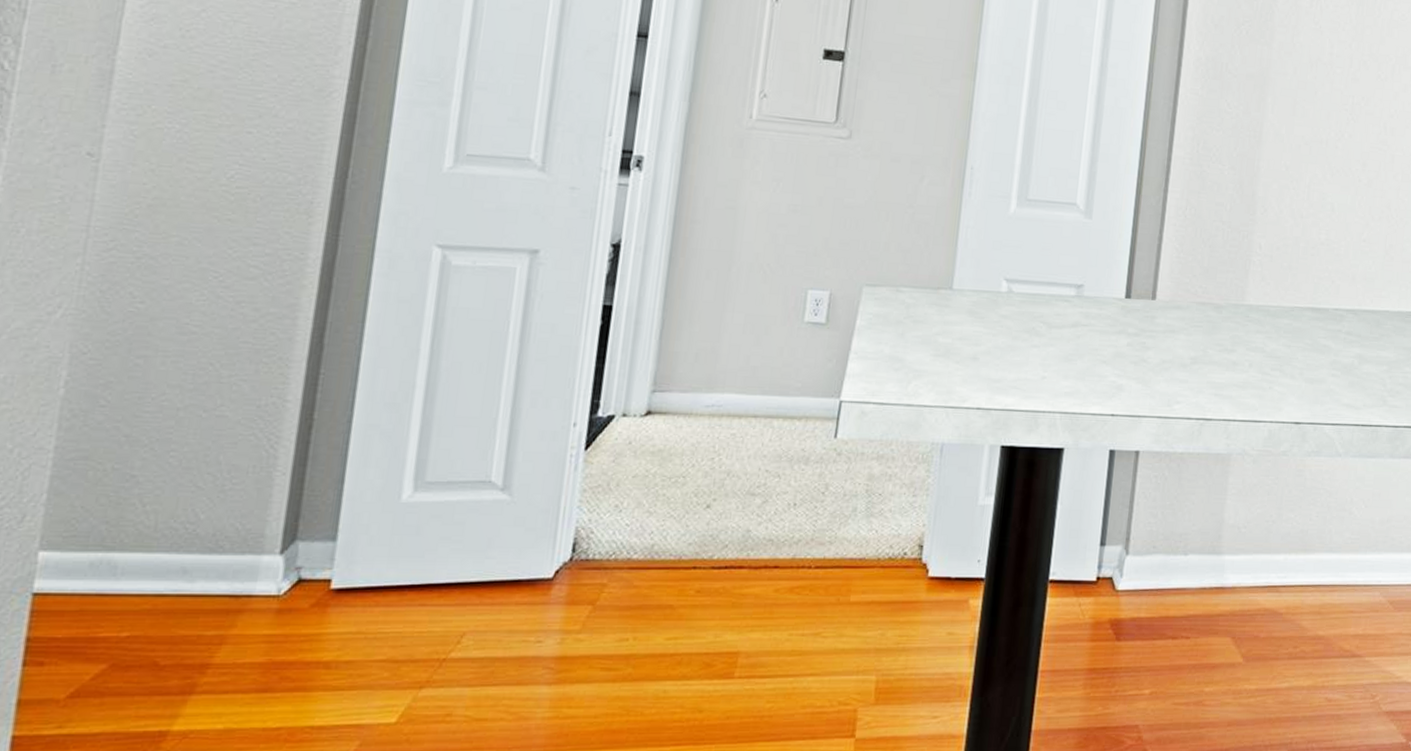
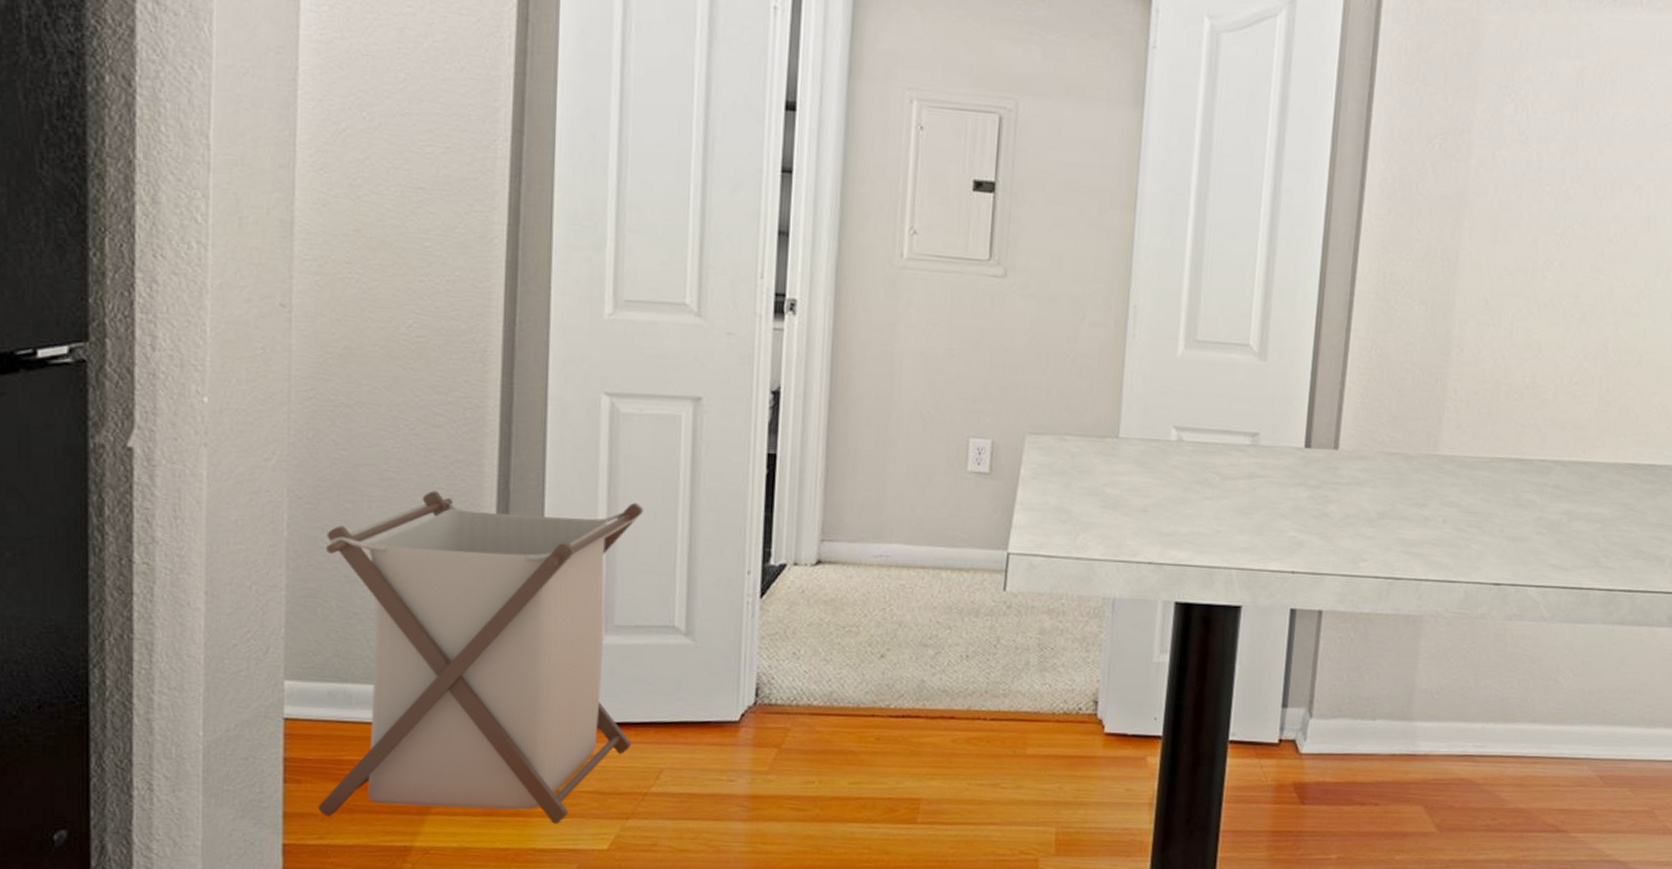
laundry basket: none [60,345,468,702] -> present [317,491,643,823]

